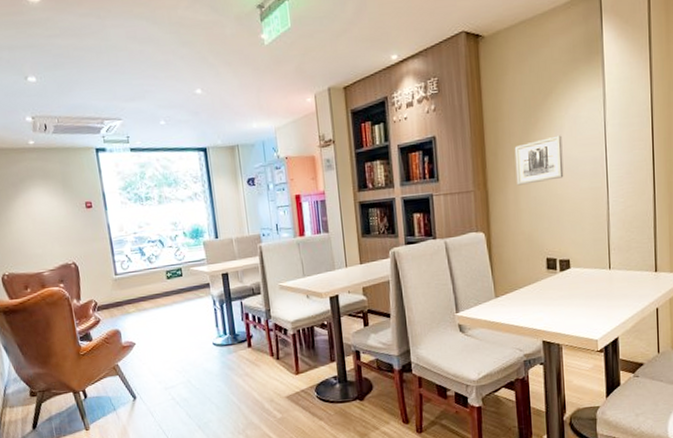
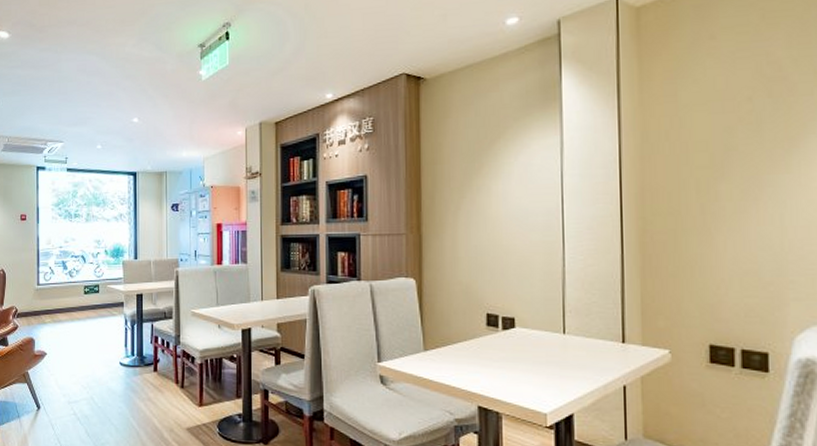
wall art: present [514,135,564,186] -> none [454,182,511,232]

